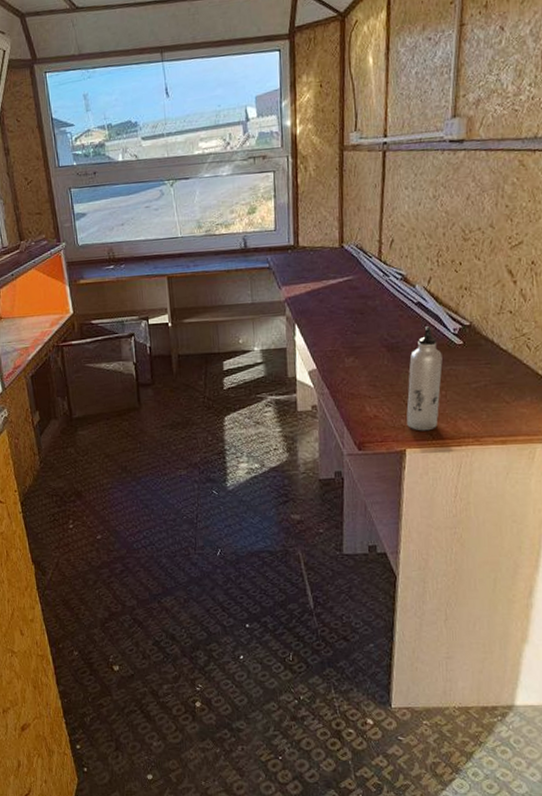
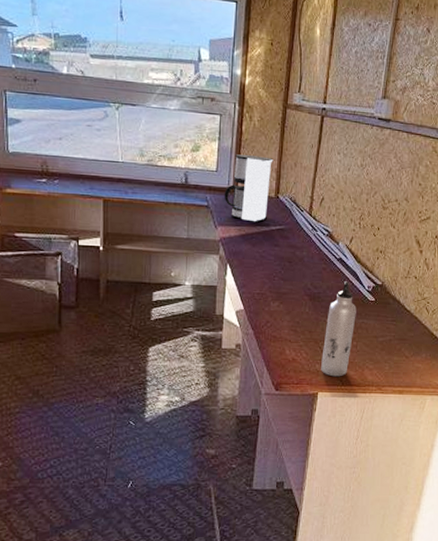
coffee maker: none [285,206,334,277] -> present [224,154,274,222]

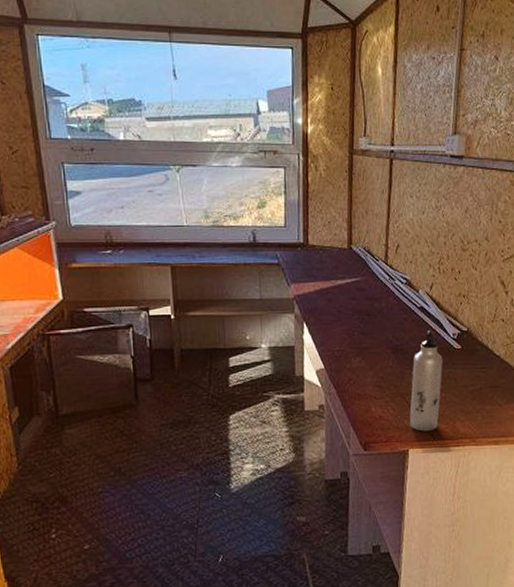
coffee maker: present [224,154,274,222] -> none [294,207,343,276]

